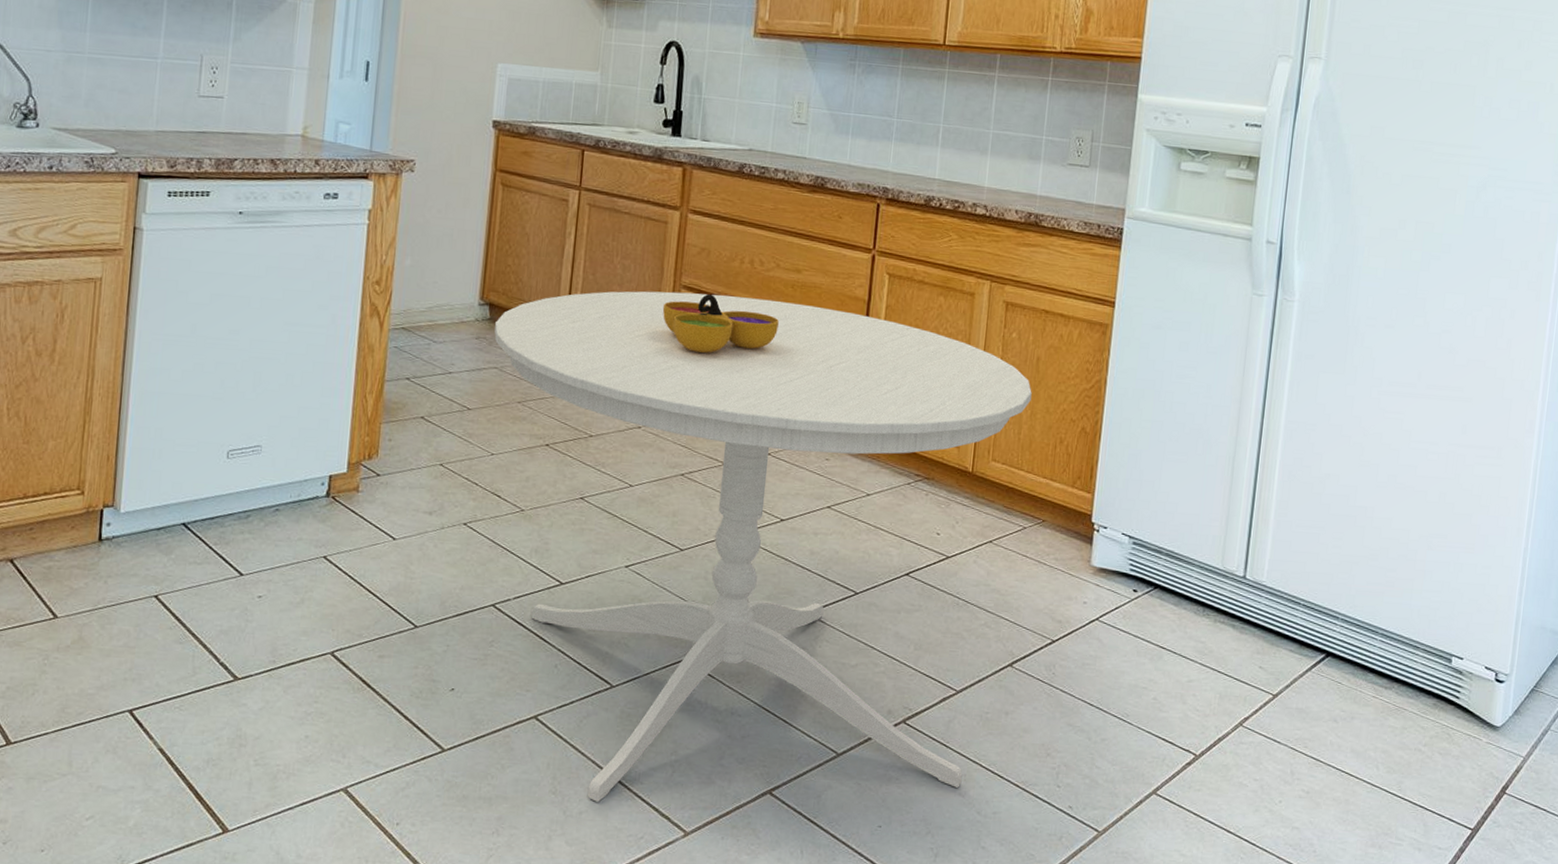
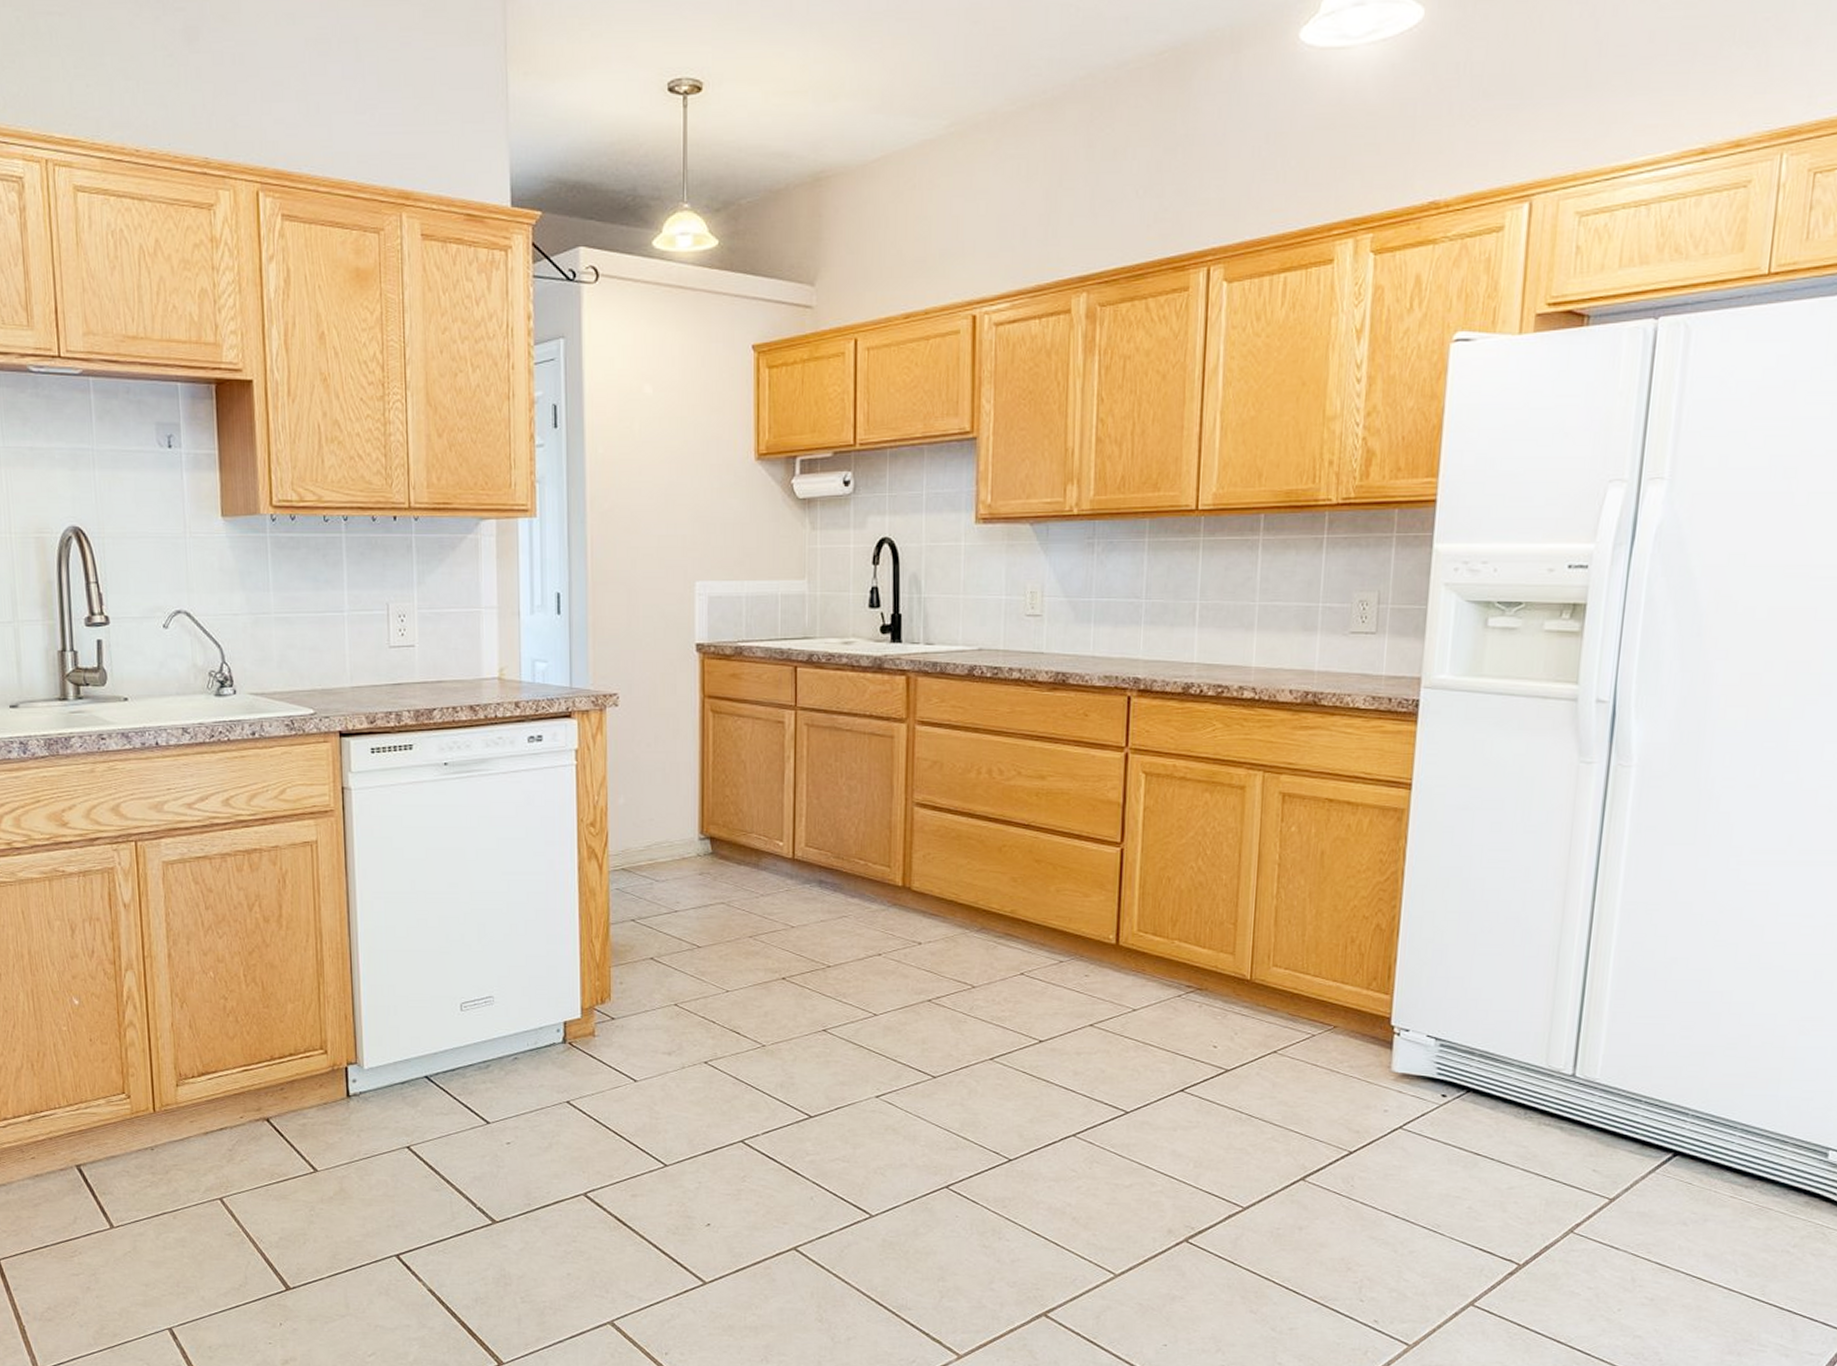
dining table: present [494,291,1032,802] -> none [717,809,1317,1328]
decorative bowl: present [662,293,779,354] -> none [895,809,1024,873]

